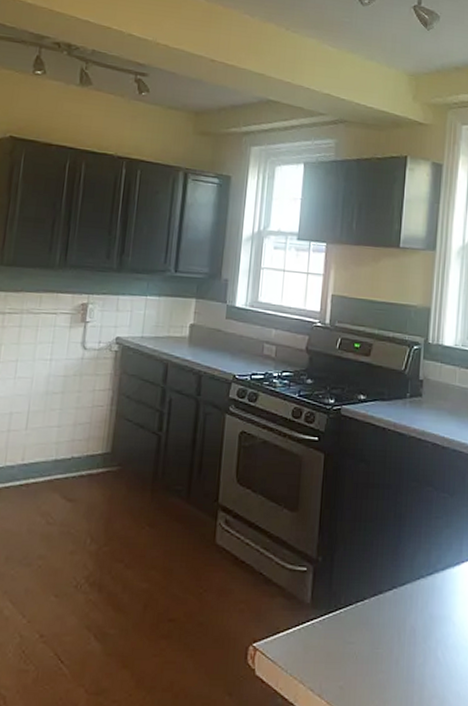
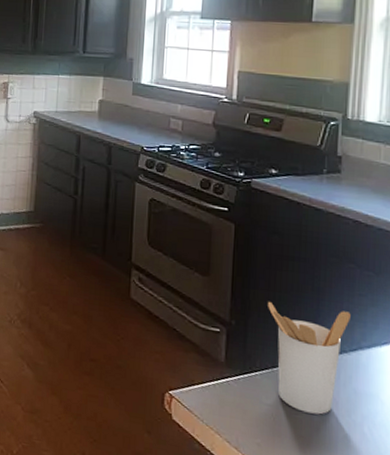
utensil holder: none [353,532,428,646] -> present [268,301,351,415]

